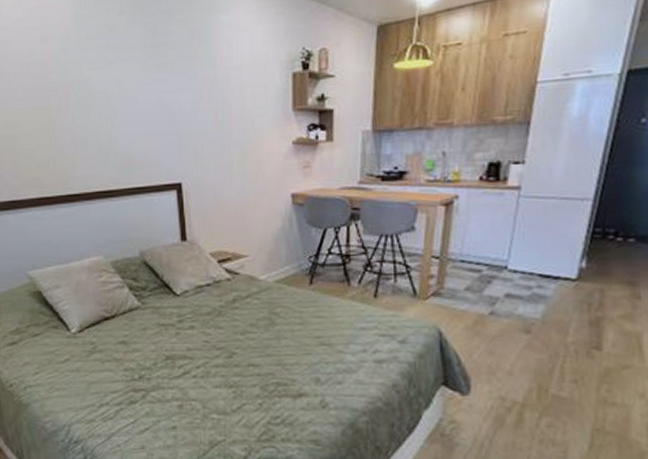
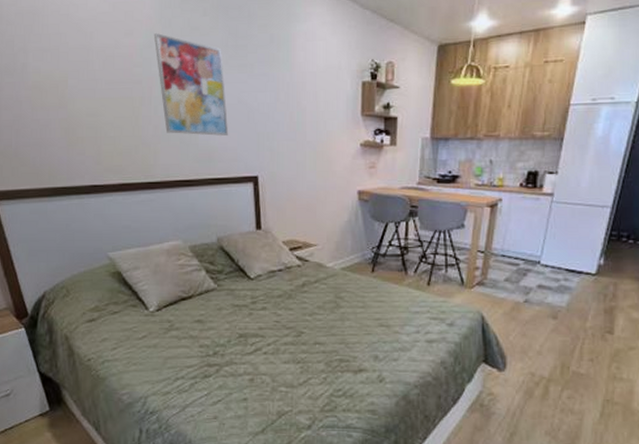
wall art: none [69,37,148,142] -> present [153,33,228,136]

